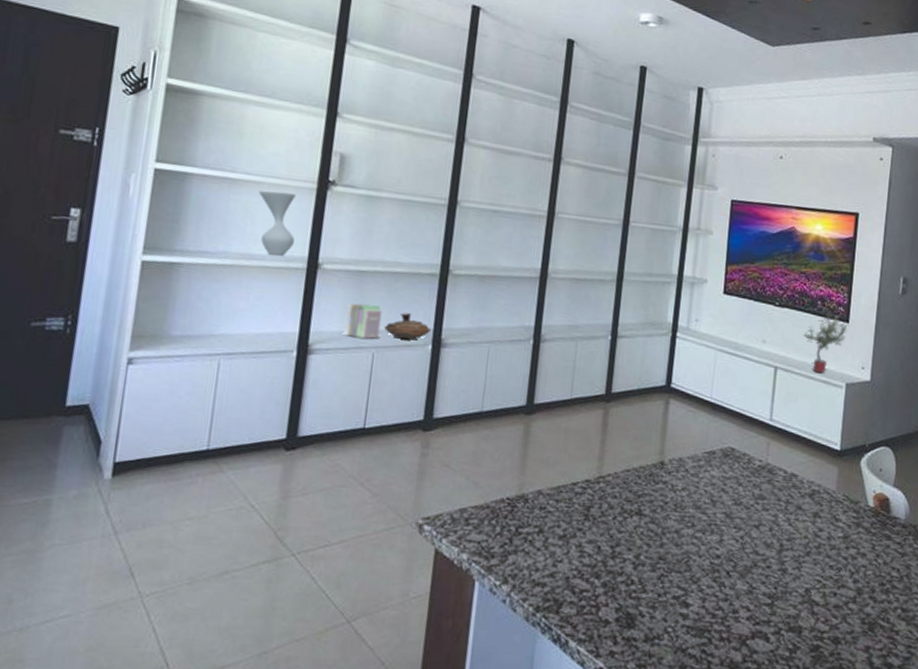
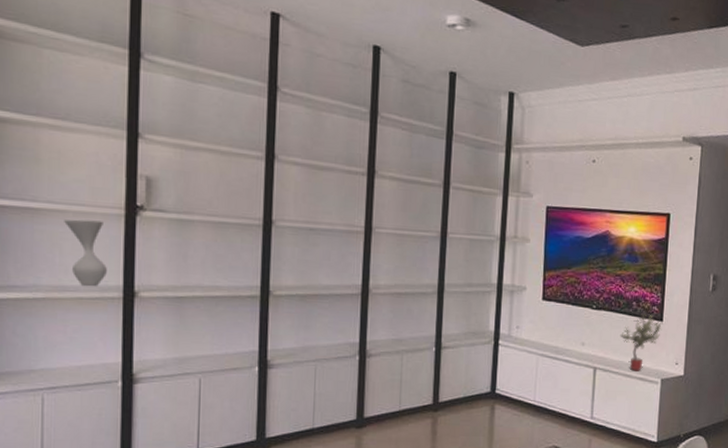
books: present [343,303,383,340] -> none [168,330,205,366]
decorative bowl: present [384,313,430,340] -> none [208,336,255,363]

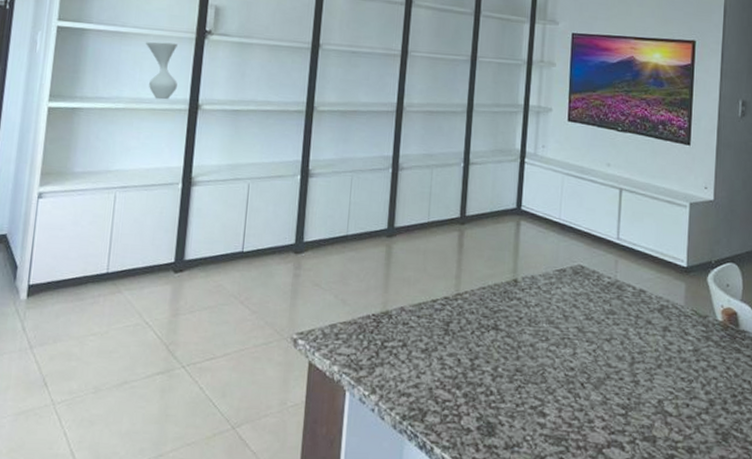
potted tree: present [620,313,662,371] -> none [646,137,689,194]

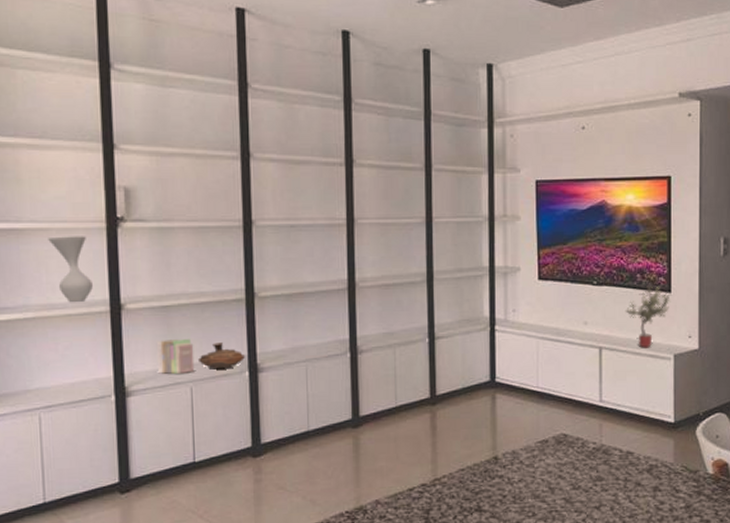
books: none [222,139,256,172] -> present [157,339,195,375]
decorative bowl: none [257,147,299,171] -> present [197,342,245,370]
potted tree: none [646,137,689,194] -> present [625,285,671,348]

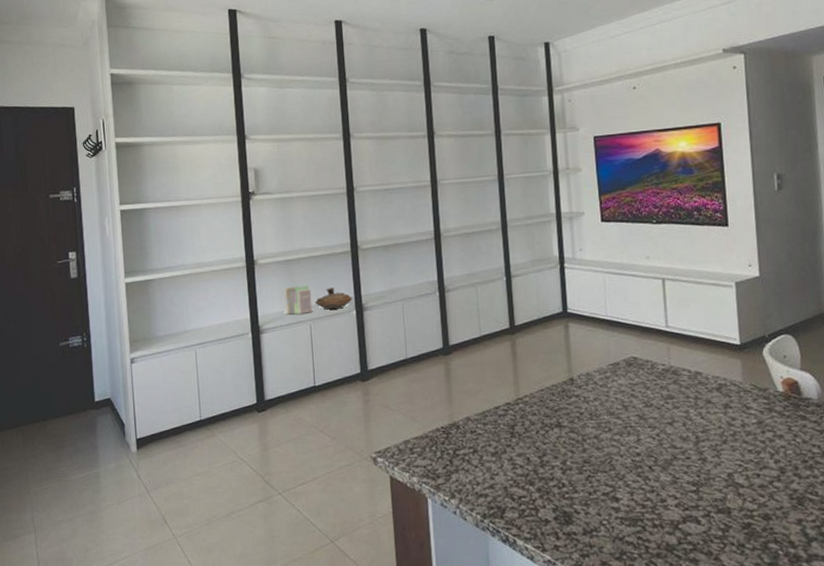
decorative vase: present [48,236,93,303] -> none [199,208,233,261]
potted tree: present [625,285,671,348] -> none [684,221,728,278]

